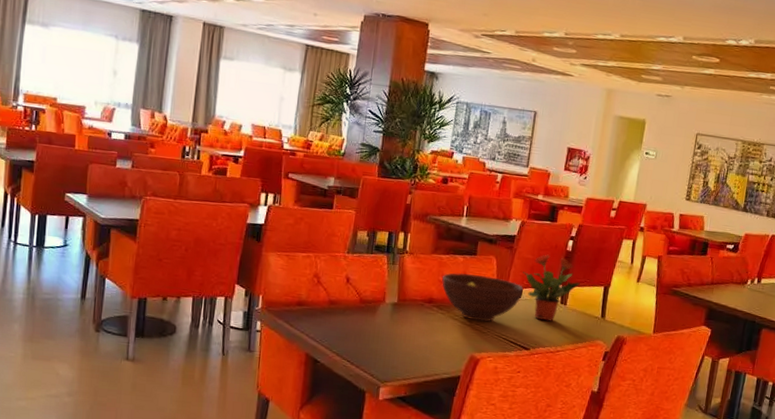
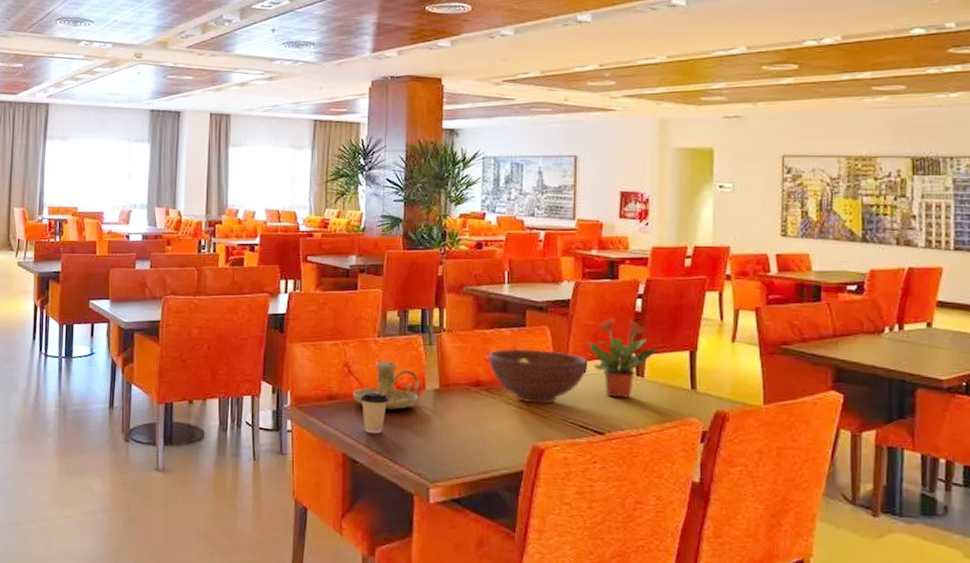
candle holder: none [319,275,380,318] -> present [352,362,419,410]
coffee cup: none [326,301,353,339] -> present [361,392,390,434]

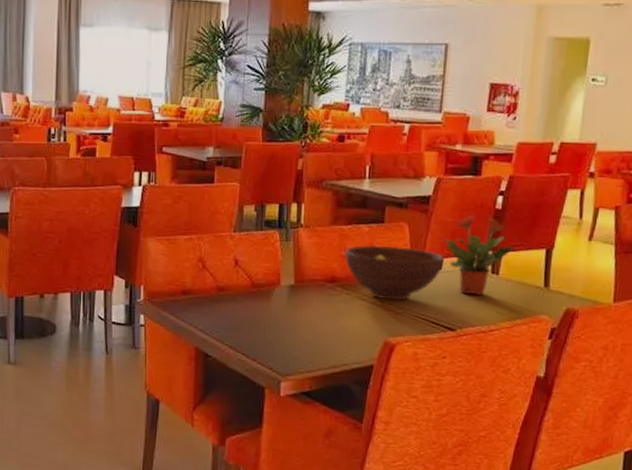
candle holder: present [352,362,419,410] -> none [206,257,274,305]
coffee cup: present [361,392,390,434] -> none [215,287,244,329]

